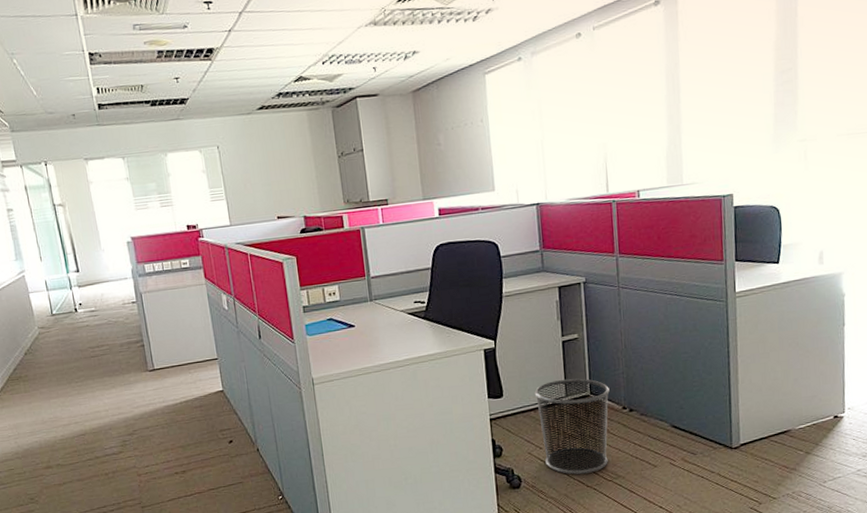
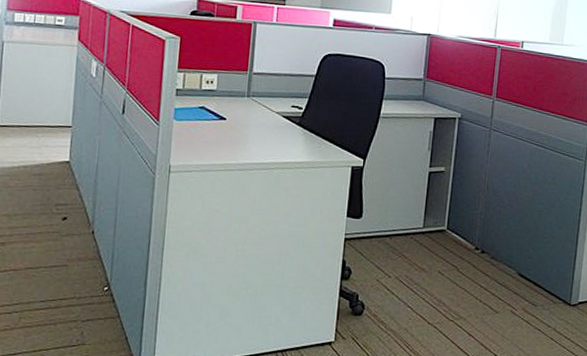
waste bin: present [534,378,610,475] -> none [391,210,466,310]

